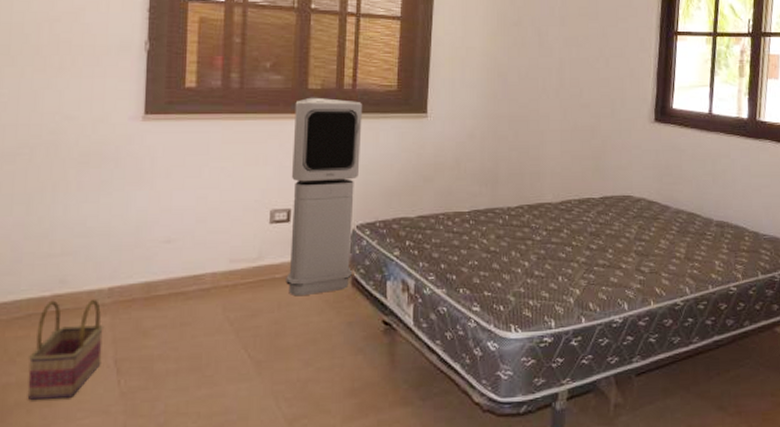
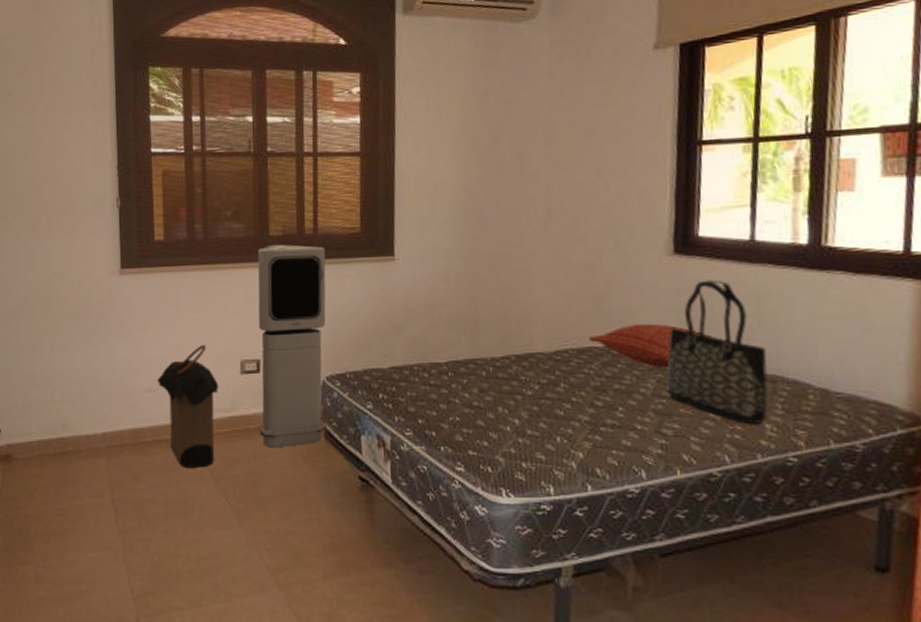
basket: present [27,300,105,400] -> none [42,443,101,532]
laundry hamper: none [177,193,246,321] -> present [157,344,219,468]
pillow: none [588,178,681,216] -> present [589,323,713,368]
tote bag: none [646,144,718,261] -> present [667,280,768,424]

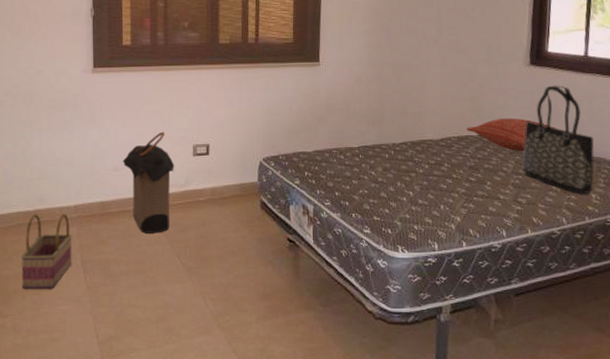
basket: none [42,443,101,532] -> present [20,214,73,289]
air purifier: present [257,244,326,448] -> none [208,50,265,216]

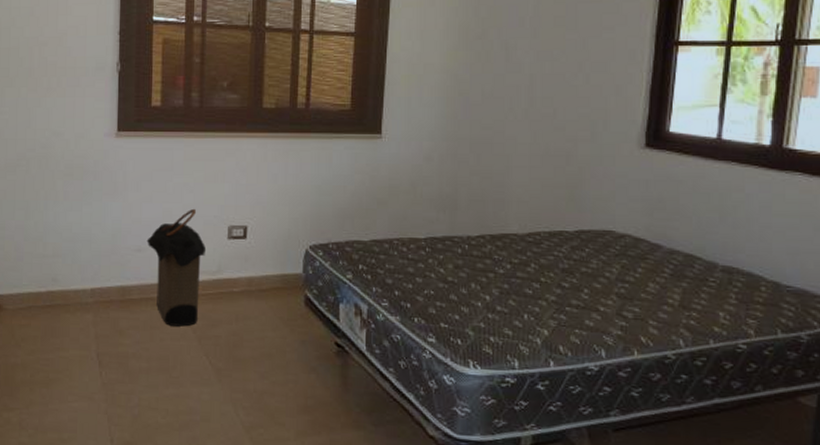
basket: present [20,214,73,289] -> none [29,295,88,382]
pillow: present [467,117,556,152] -> none [561,211,676,255]
tote bag: present [523,85,594,194] -> none [631,174,724,311]

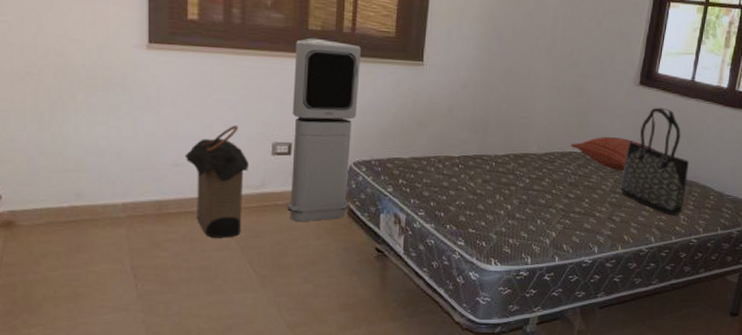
air purifier: none [243,116,317,311] -> present [287,37,362,222]
pillow: none [561,211,676,255] -> present [571,136,657,172]
tote bag: none [631,174,724,311] -> present [621,107,689,215]

